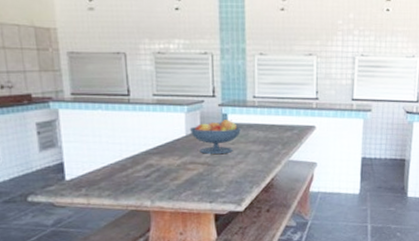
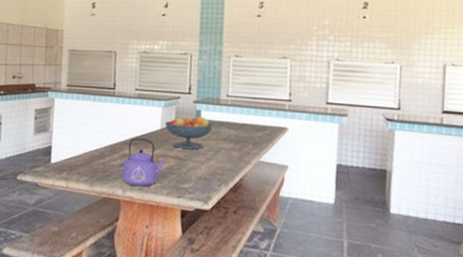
kettle: none [148,146,195,196] -> present [121,138,167,187]

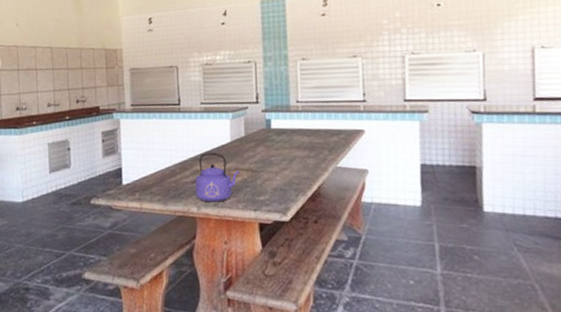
fruit bowl: present [164,116,214,149] -> none [234,125,286,160]

